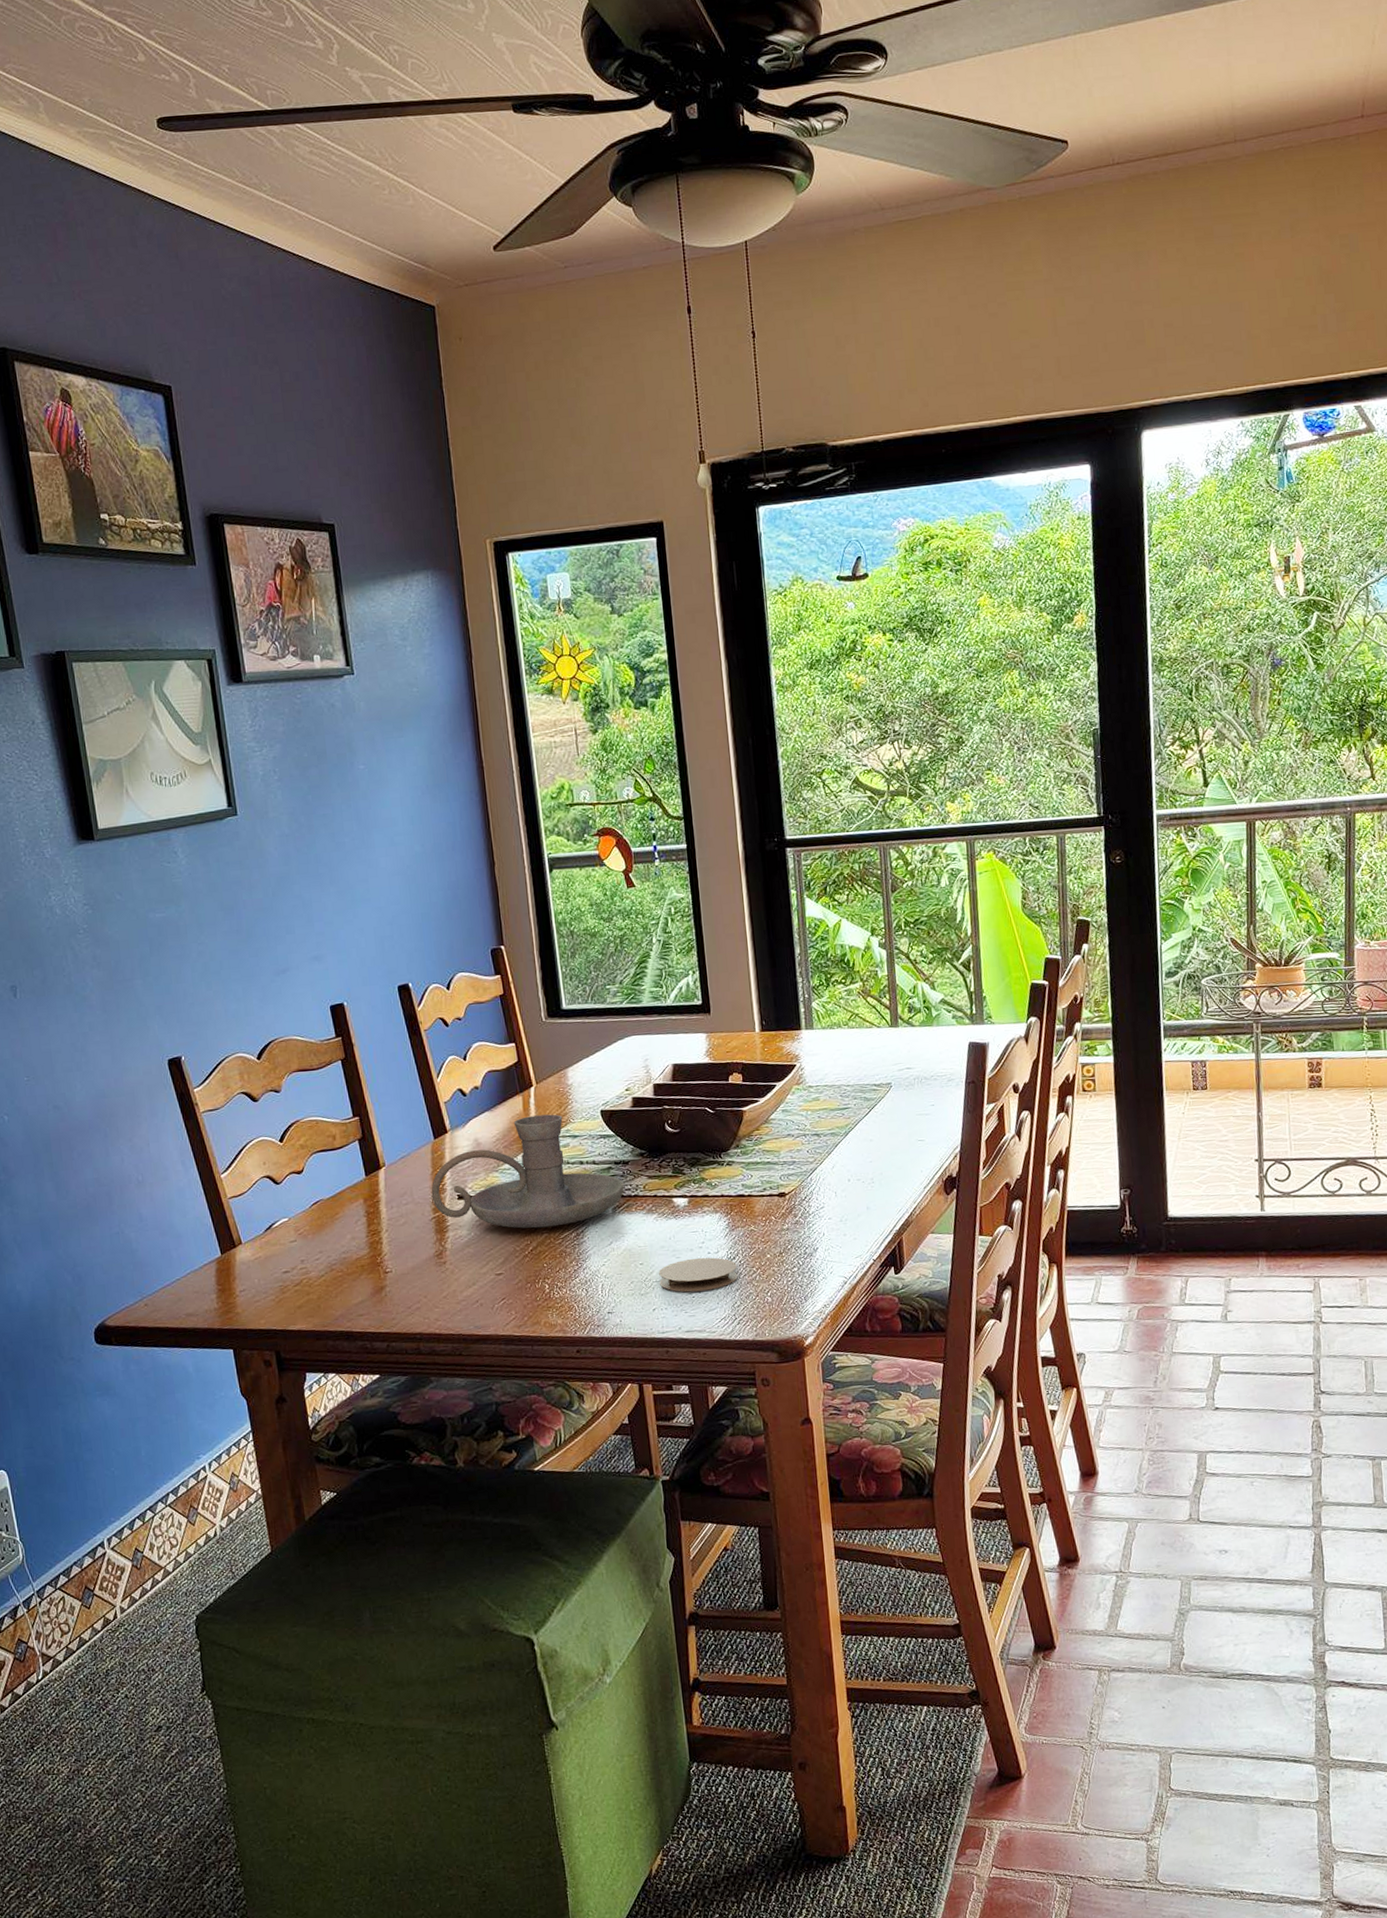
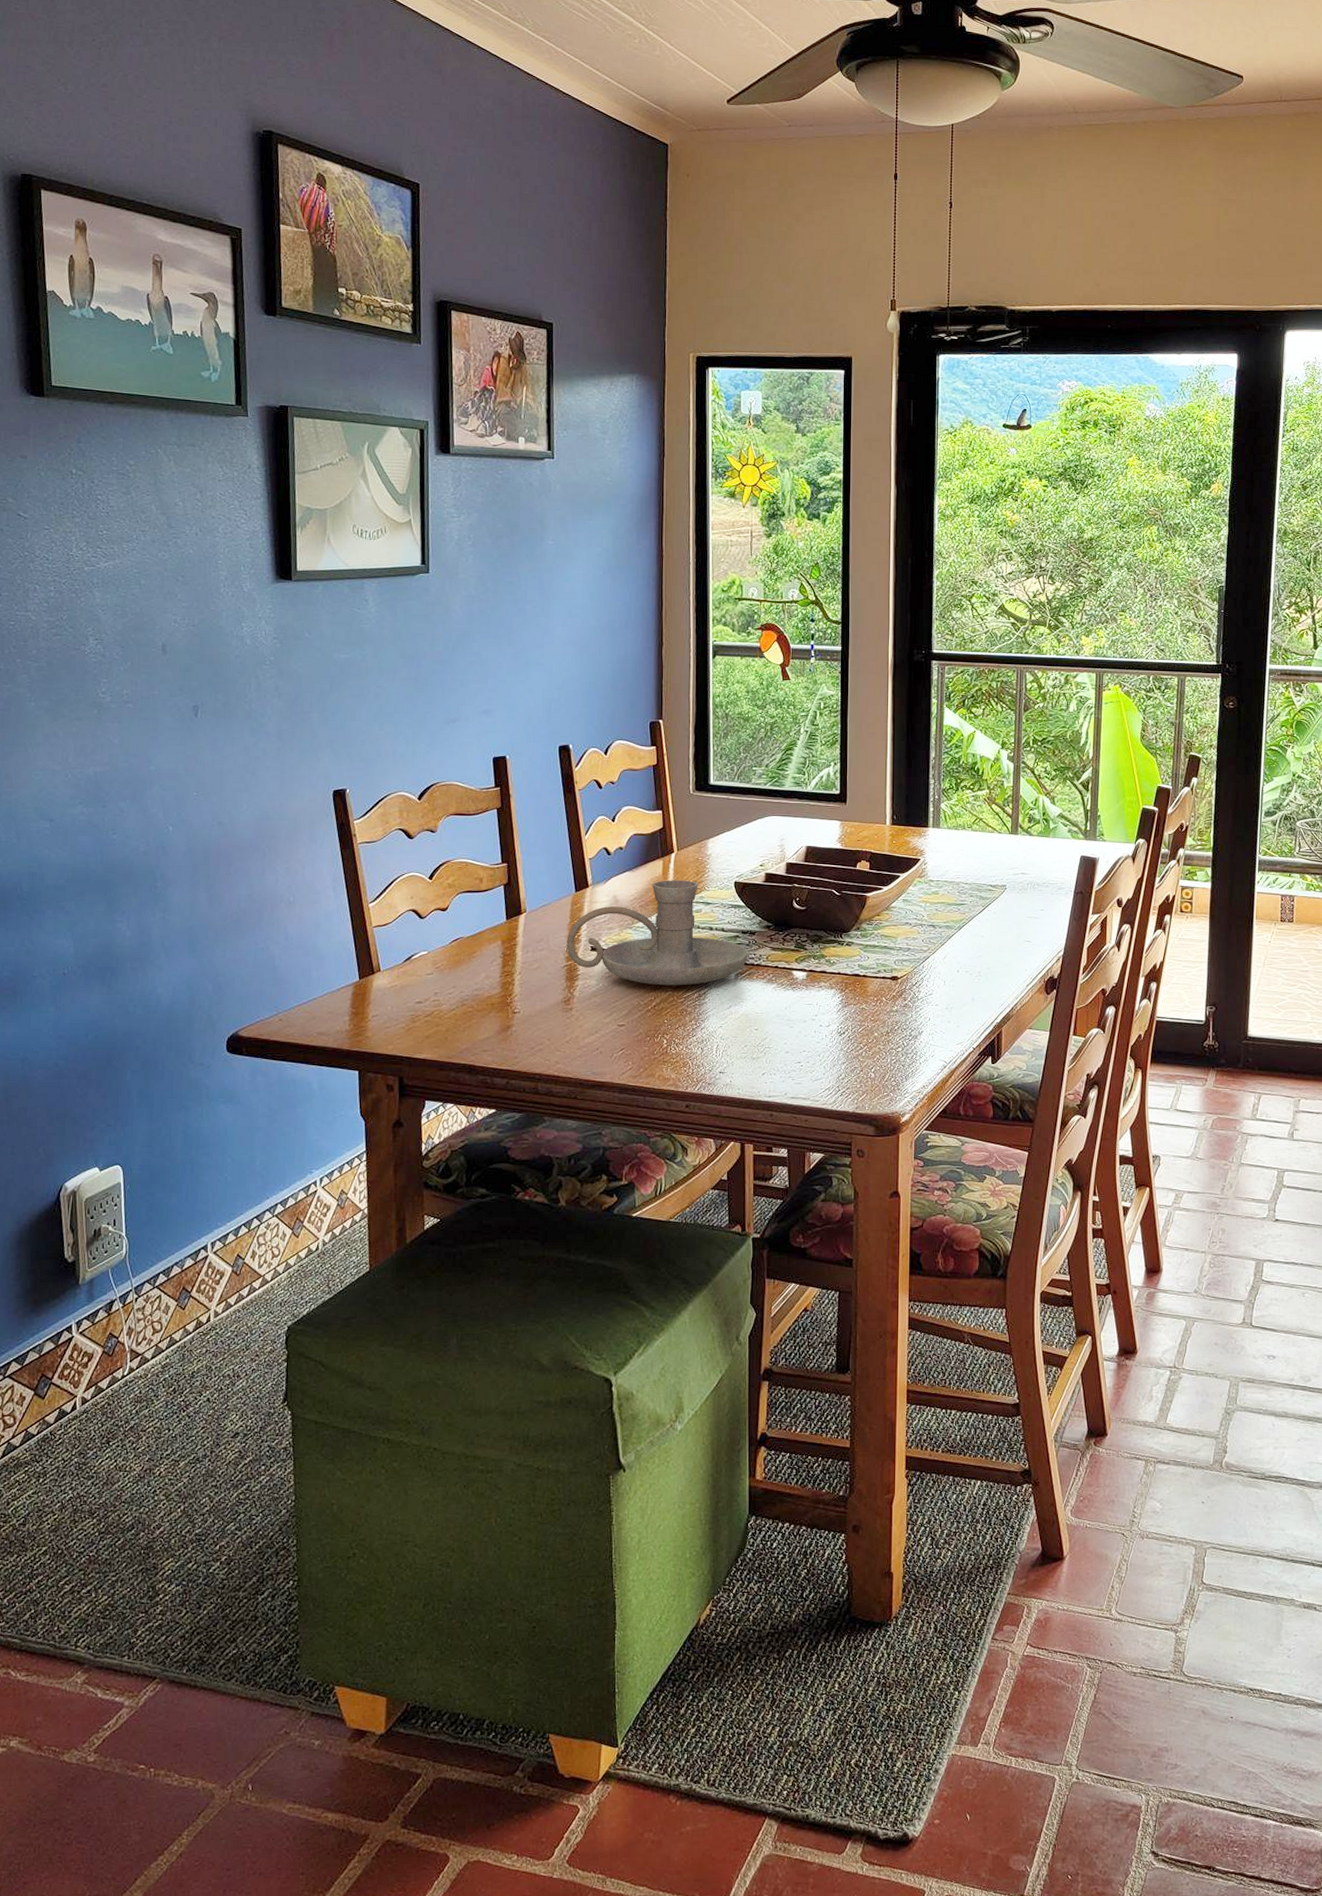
coaster: present [659,1257,738,1293] -> none [772,1029,845,1061]

